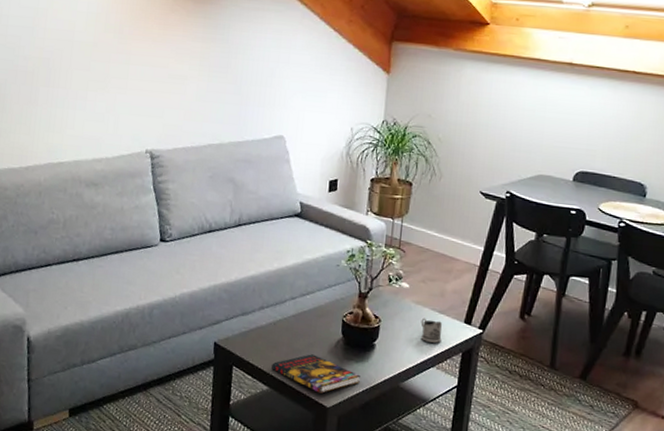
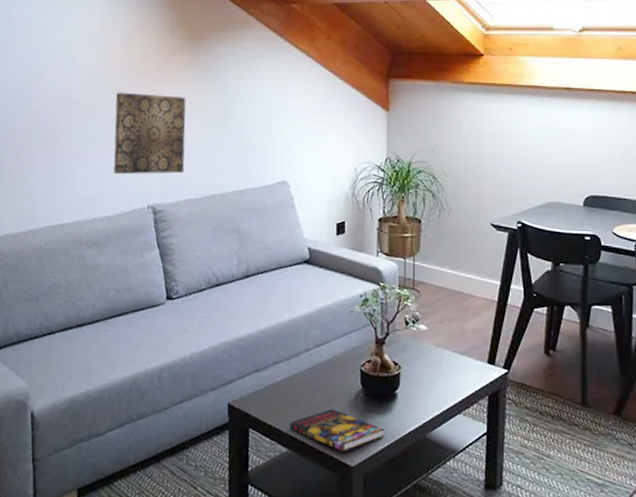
wall art: none [113,36,188,121] -> present [113,92,186,175]
tea glass holder: present [420,317,442,343] -> none [442,361,466,387]

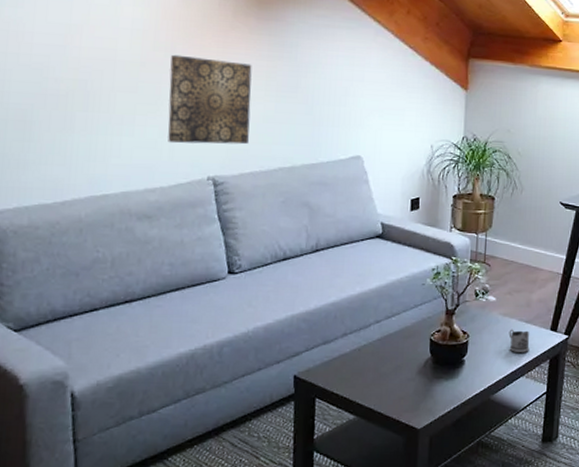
book: present [290,409,384,452] -> none [358,377,451,415]
tea glass holder: none [442,361,466,387] -> present [508,329,530,352]

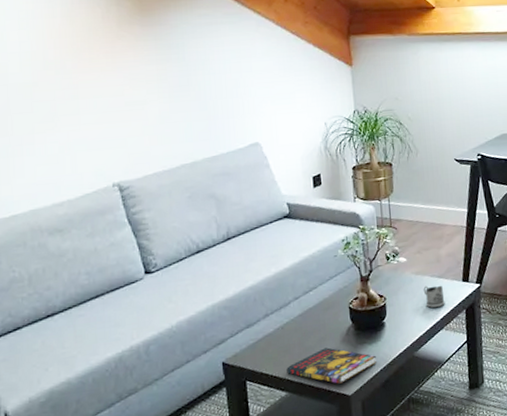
wall art: present [168,54,252,145] -> none [62,70,149,157]
book: none [358,377,451,415] -> present [287,347,376,384]

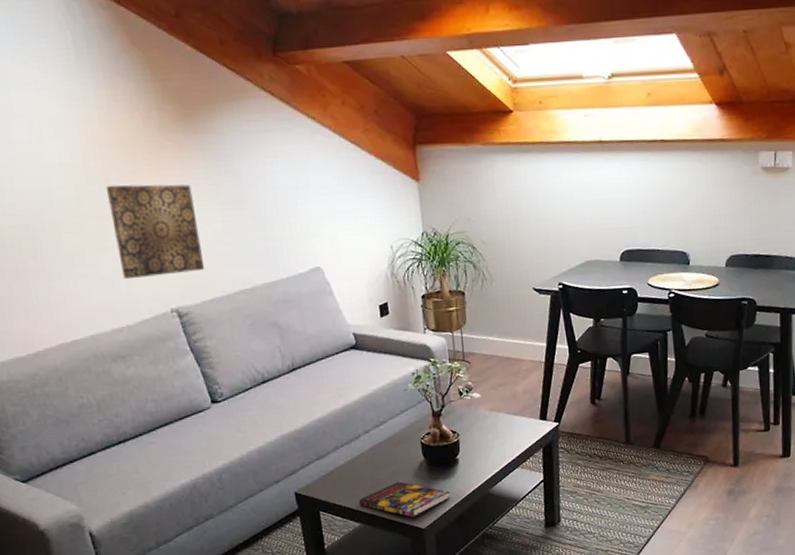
wall art: none [62,70,149,157] -> present [106,184,205,280]
tea glass holder: present [423,285,445,308] -> none [498,422,521,445]

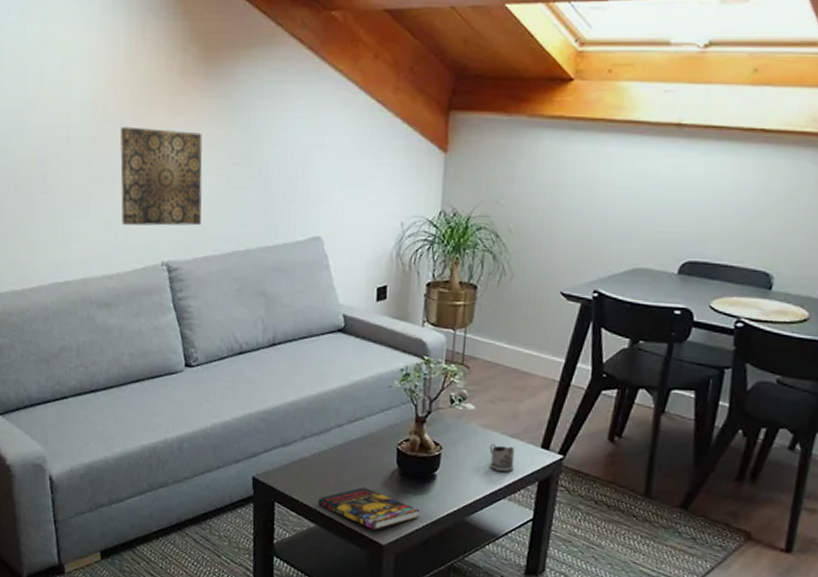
tea glass holder: none [498,422,521,445] -> present [489,443,514,471]

